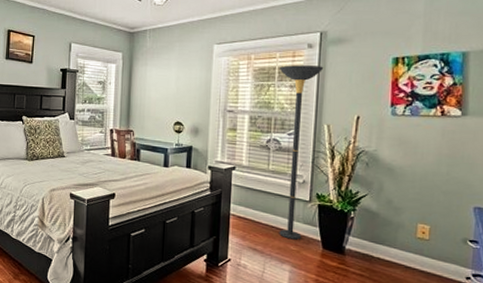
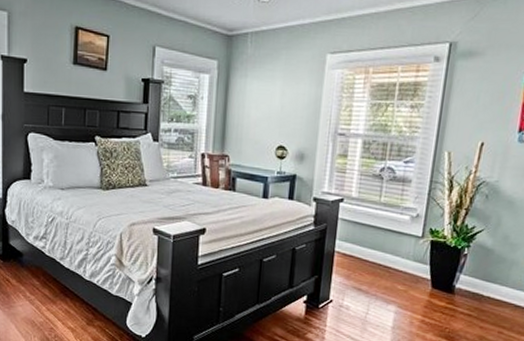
floor lamp: present [279,65,324,240] -> none [386,81,450,279]

